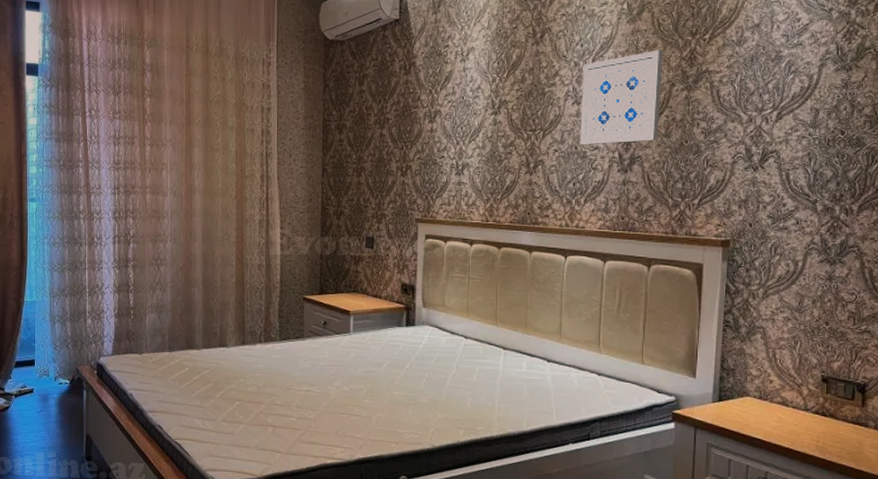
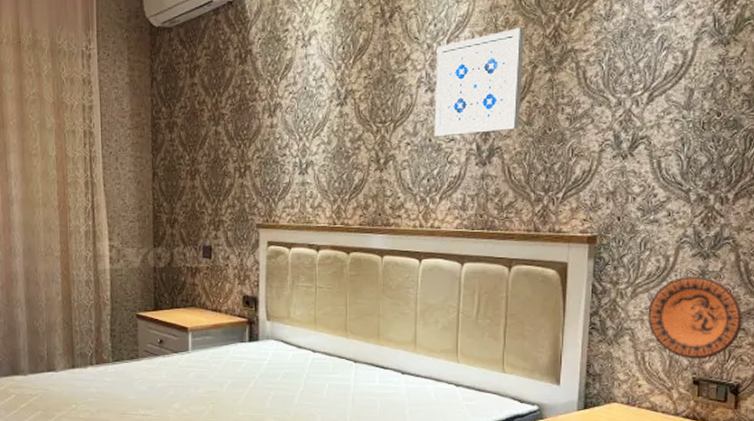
decorative plate: none [778,280,868,359] -> present [648,275,742,360]

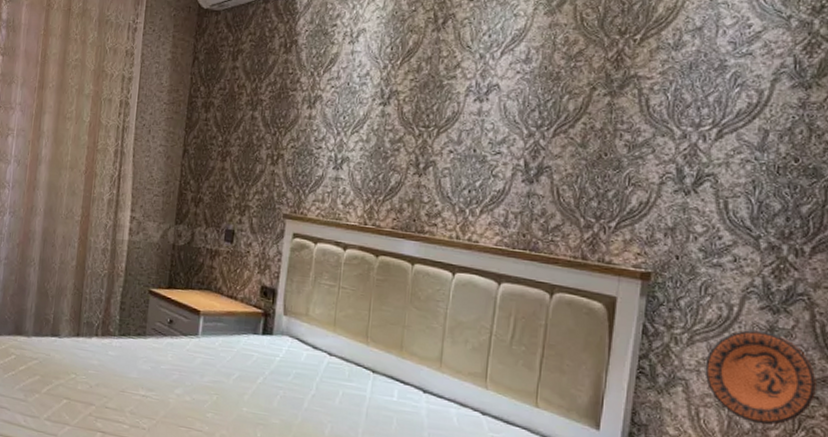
wall art: present [434,28,524,137] -> none [480,48,585,151]

